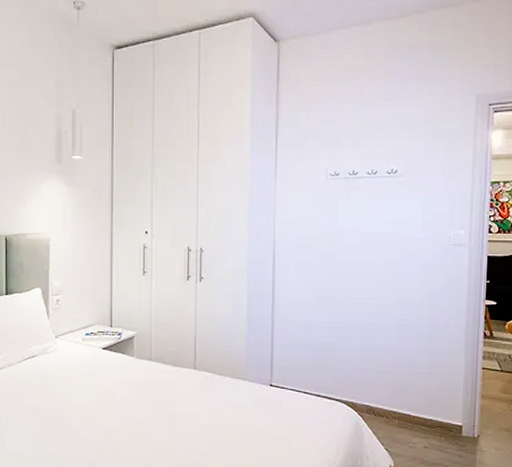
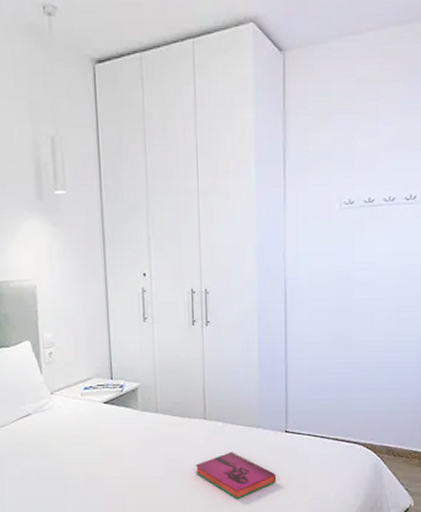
hardback book: none [184,402,259,449] -> present [195,452,275,499]

